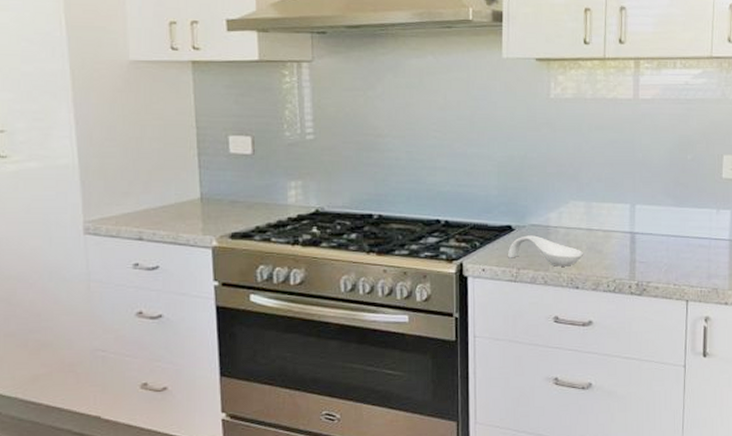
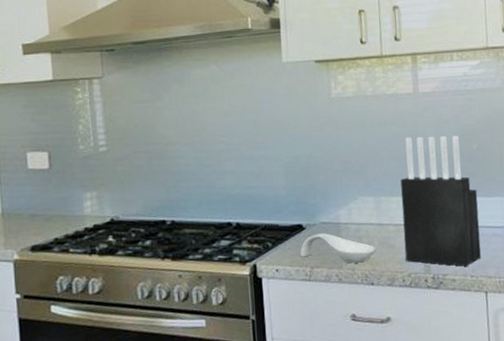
knife block: none [611,143,688,275] -> present [400,136,481,266]

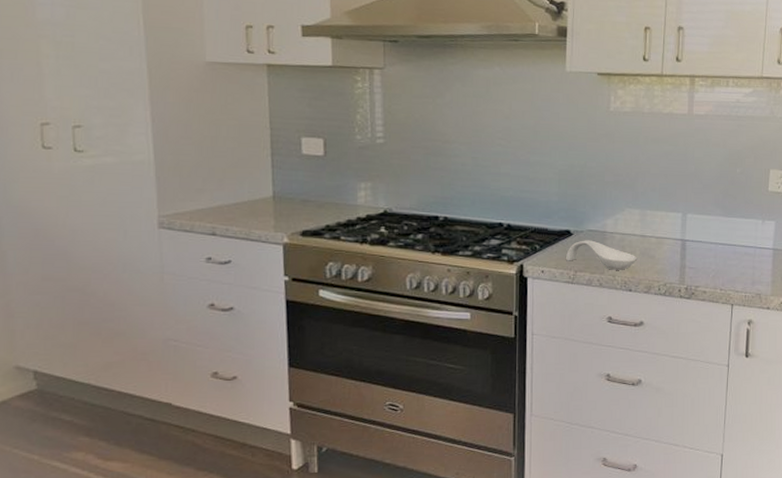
knife block: present [400,136,481,266] -> none [663,156,735,280]

